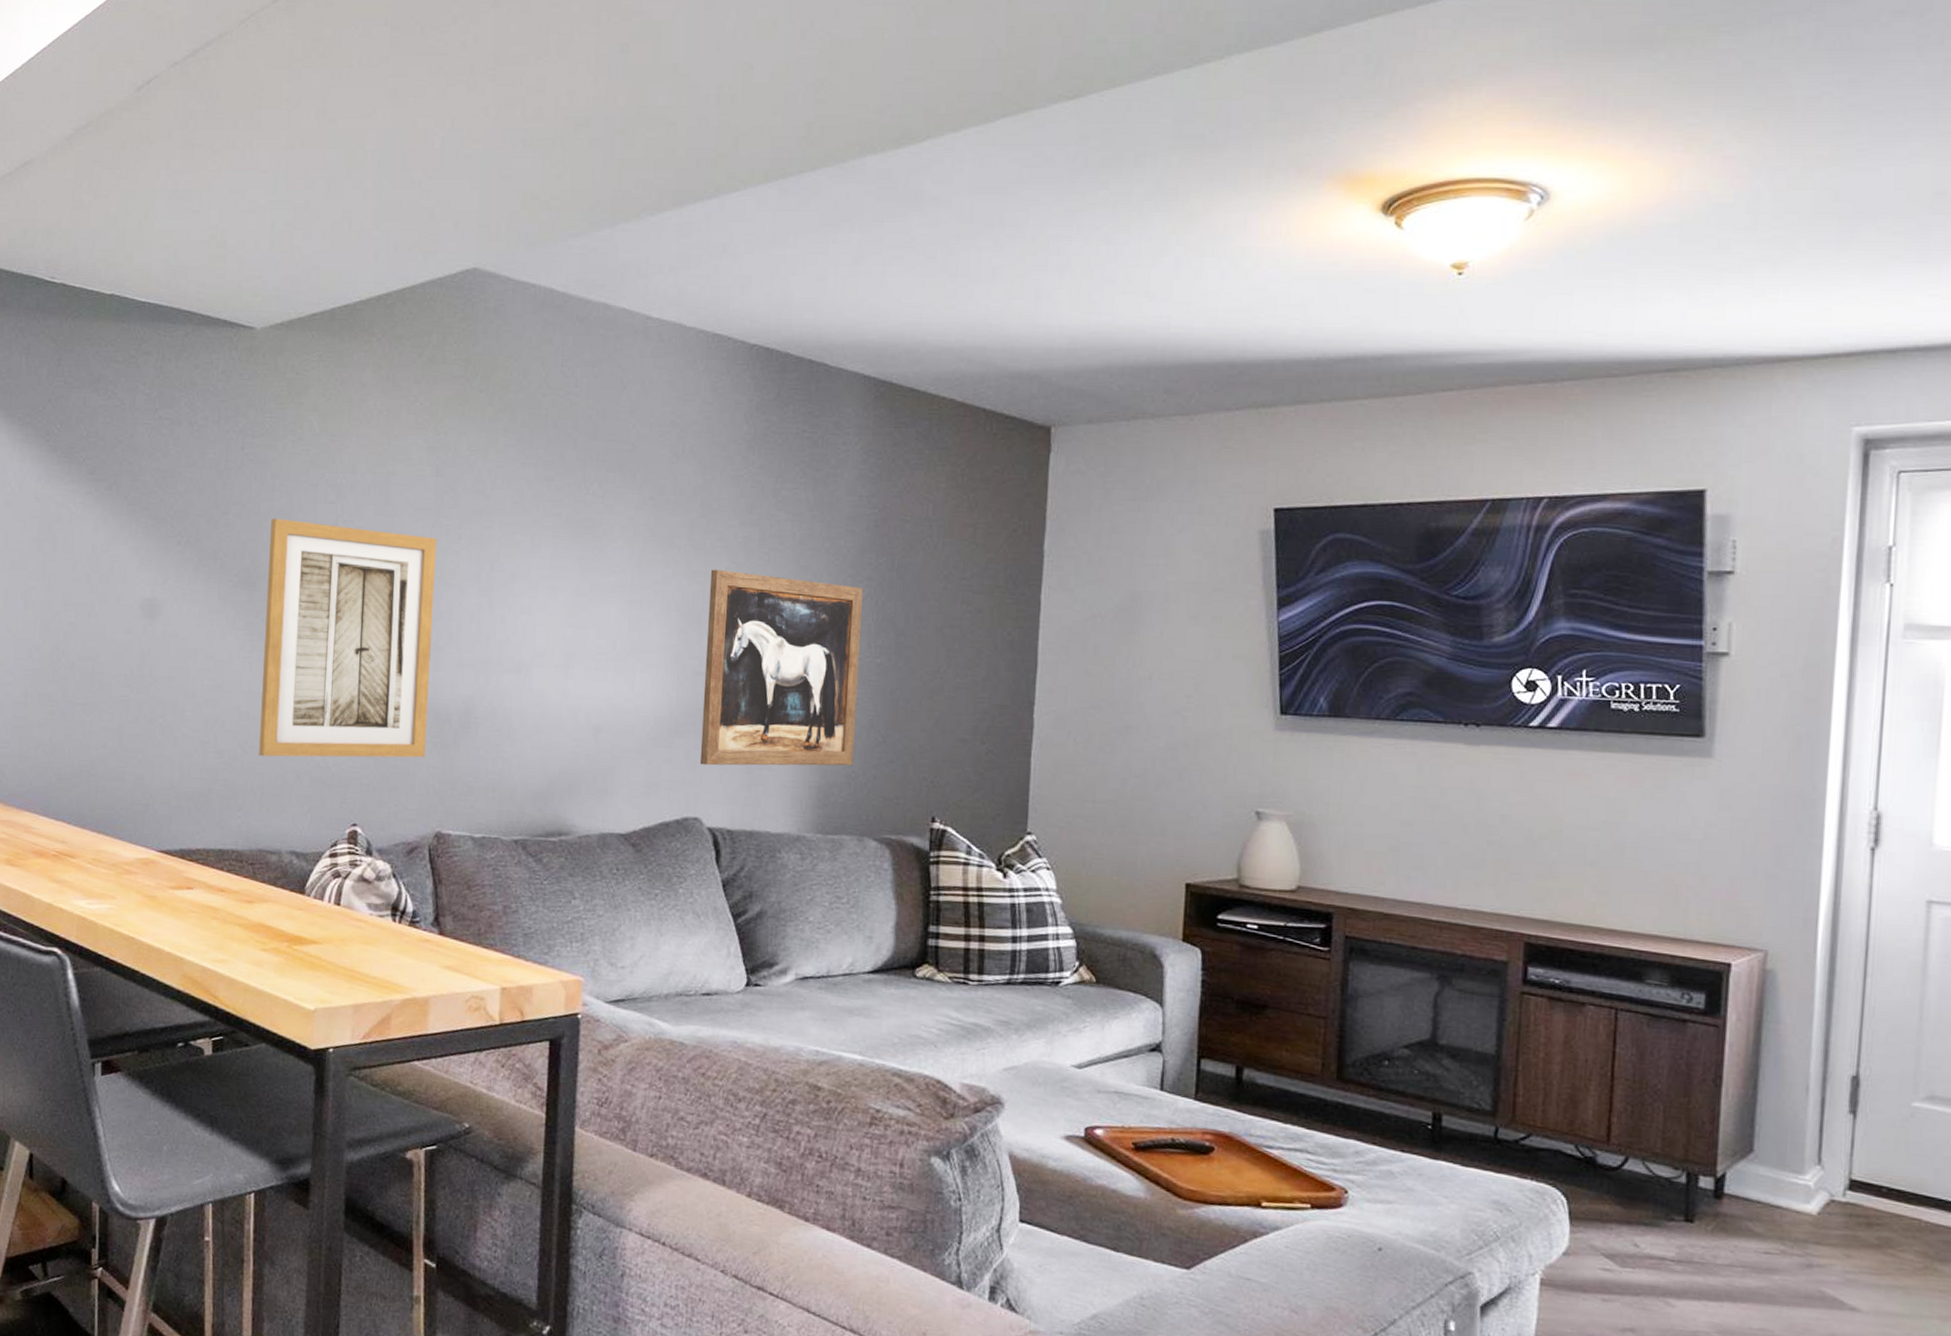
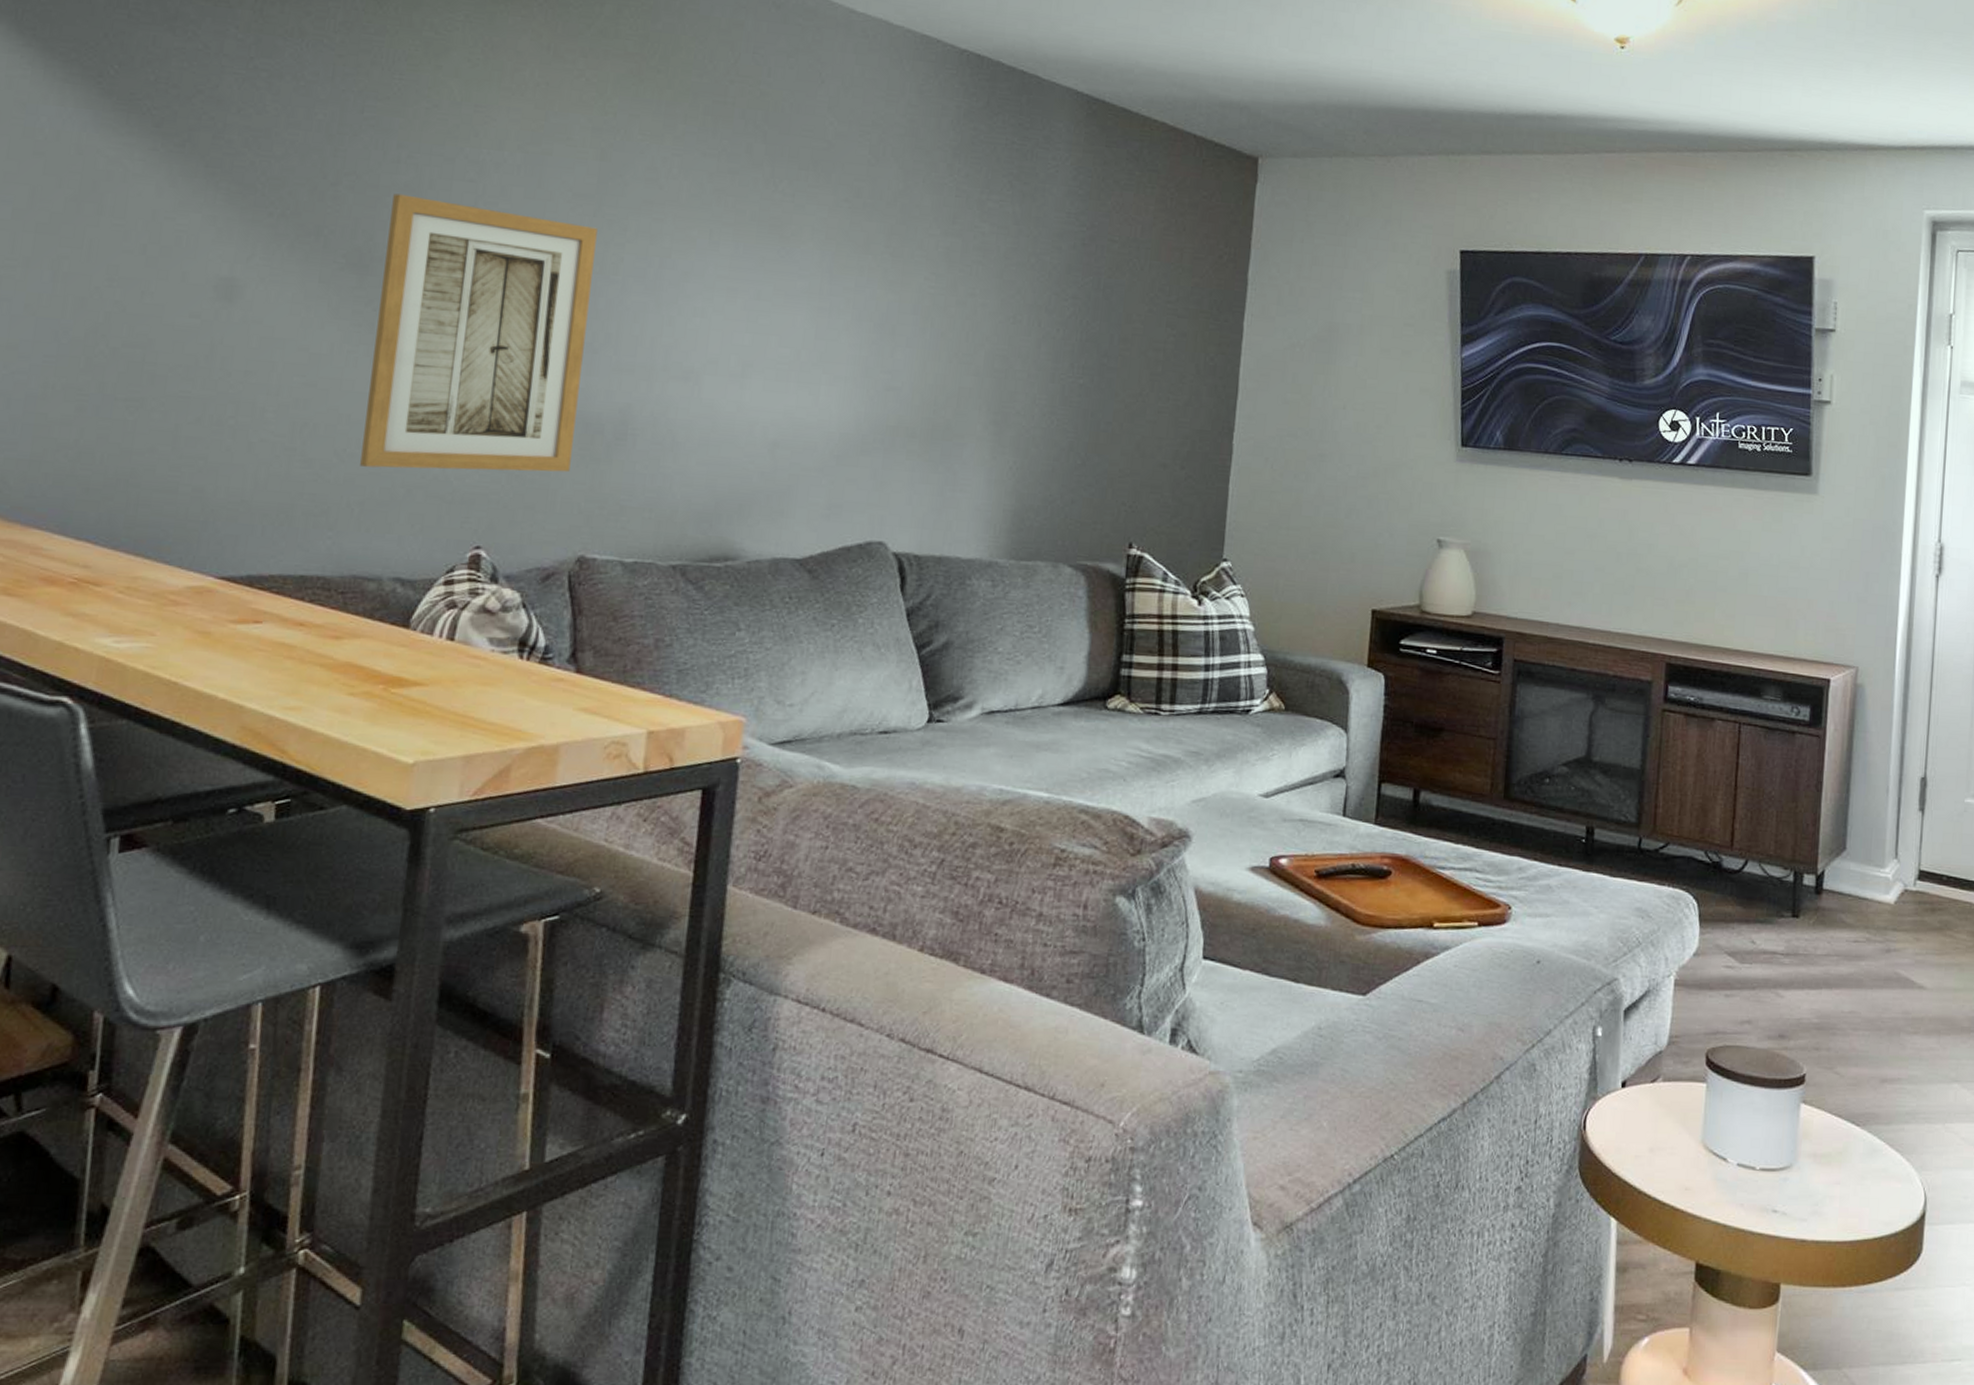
wall art: present [699,569,863,766] -> none [887,279,1068,489]

